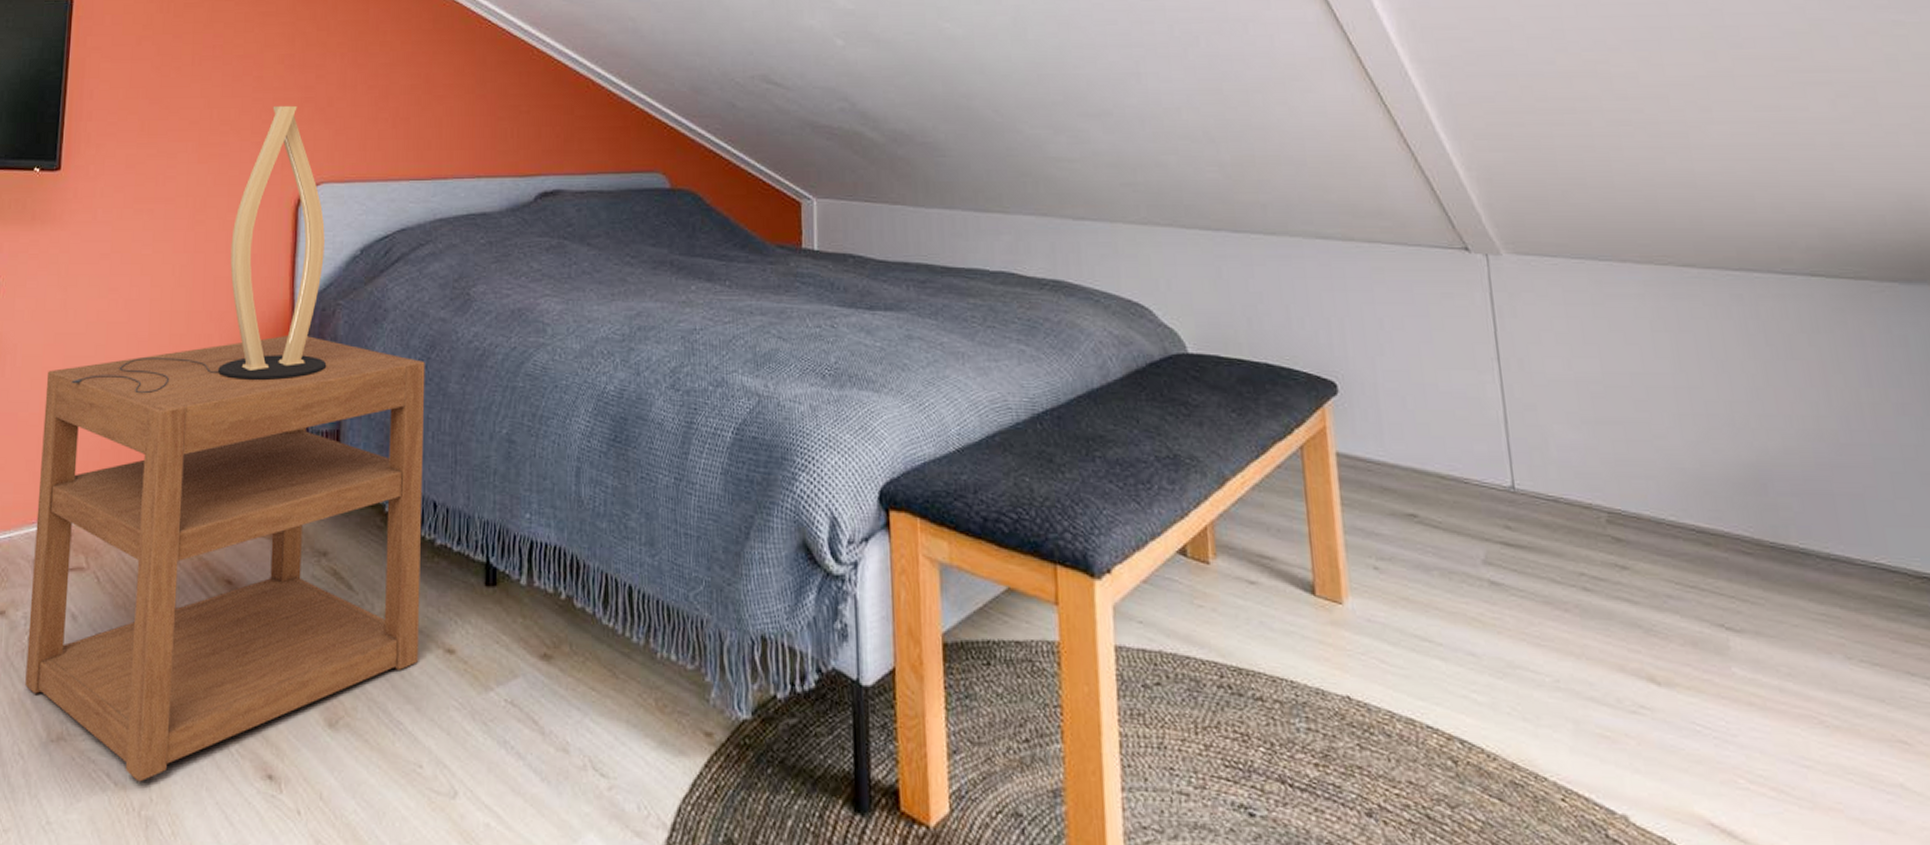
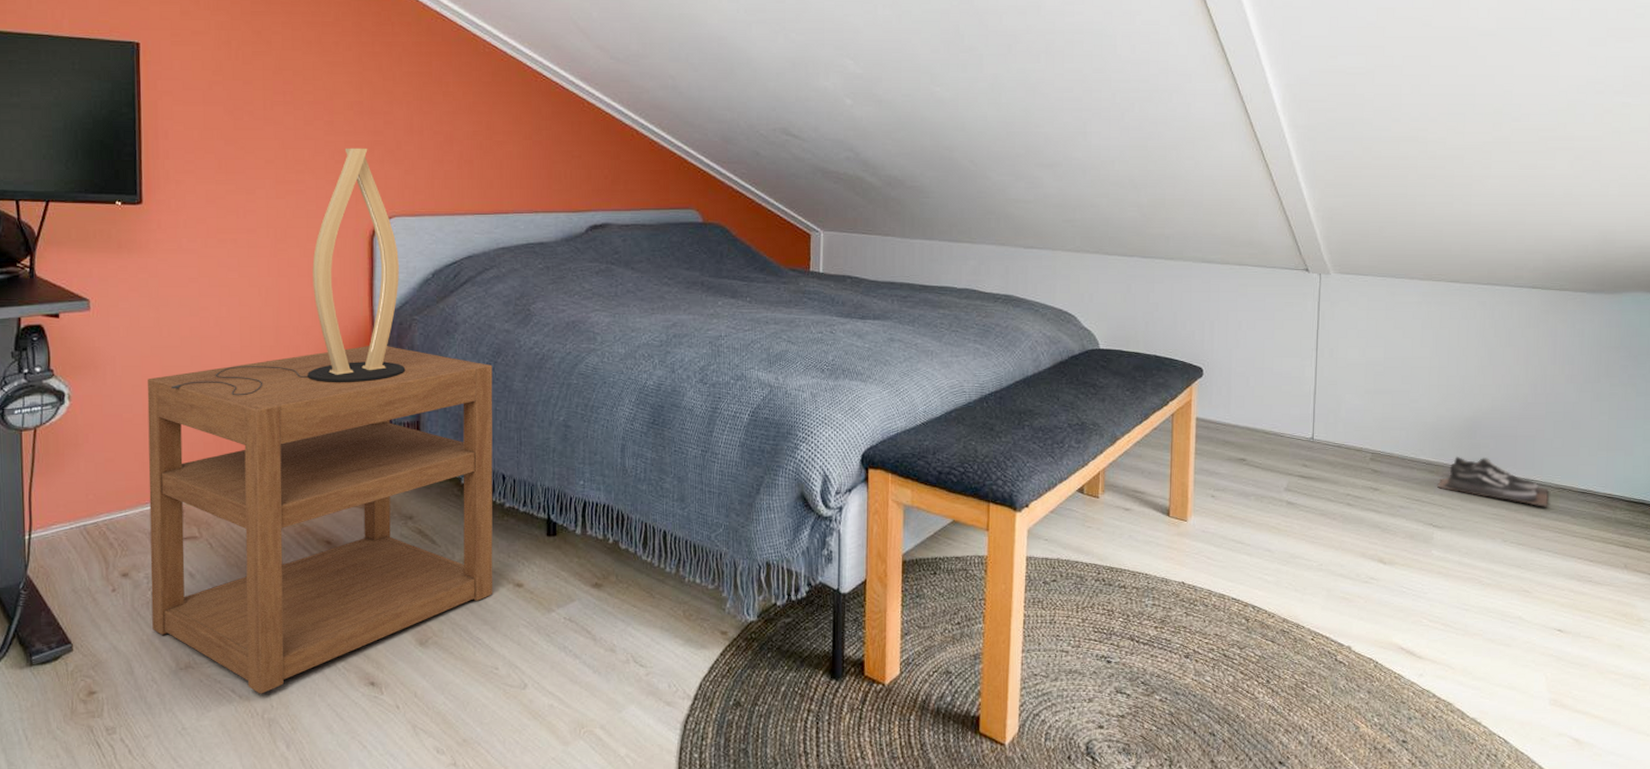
shoe: none [1720,521,1910,607] -> present [1437,456,1549,507]

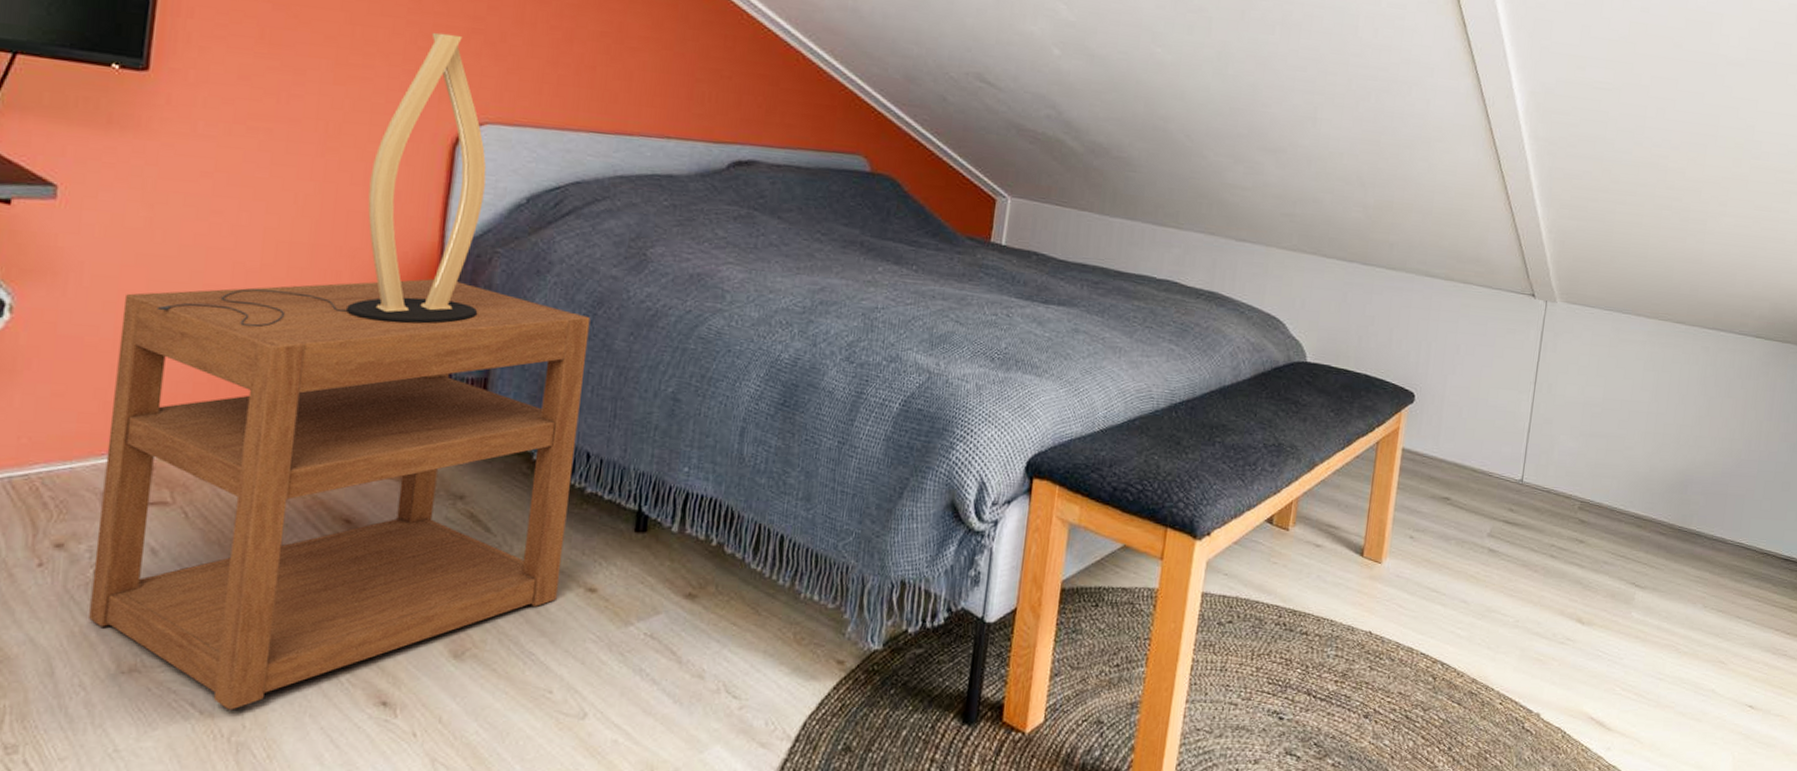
shoe: present [1437,456,1549,507] -> none [1643,511,1753,573]

